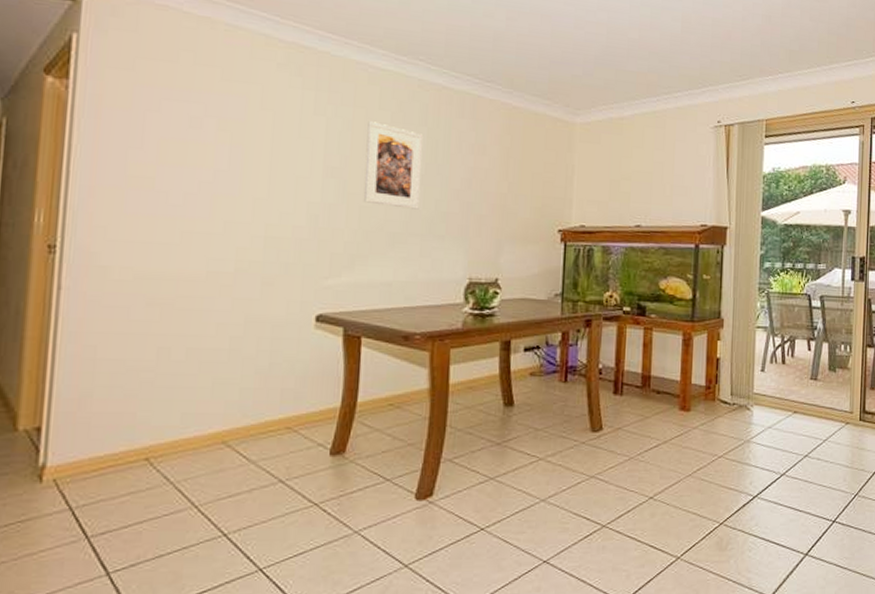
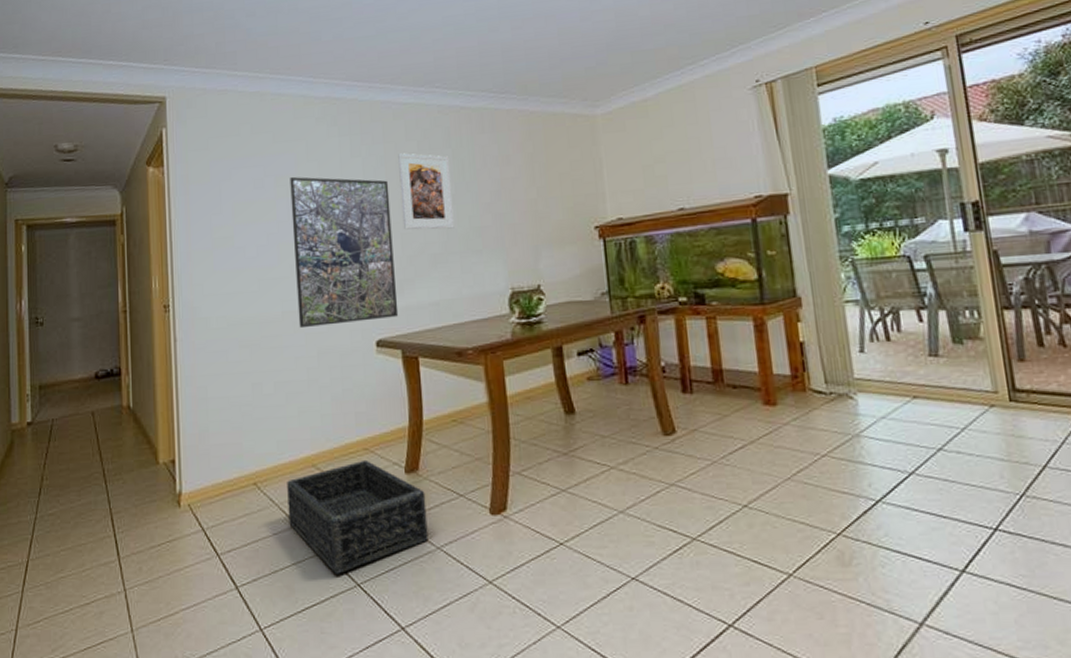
basket: none [185,439,349,559] -> present [287,459,428,574]
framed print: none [226,122,353,293] -> present [290,176,399,329]

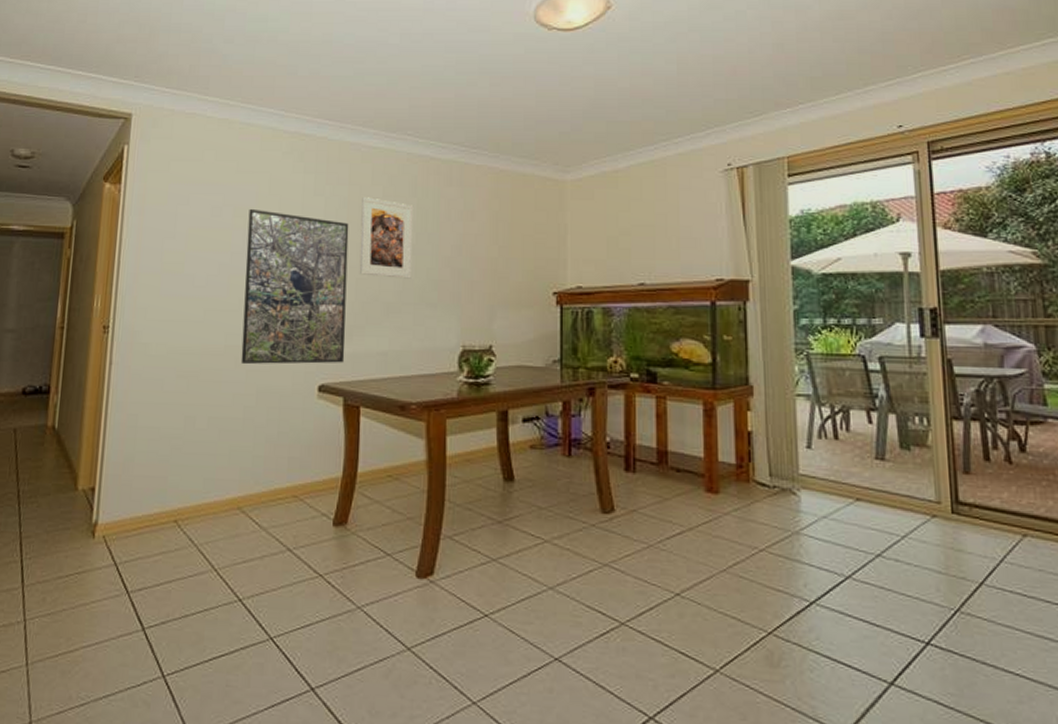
basket: present [287,459,428,574] -> none [206,507,352,625]

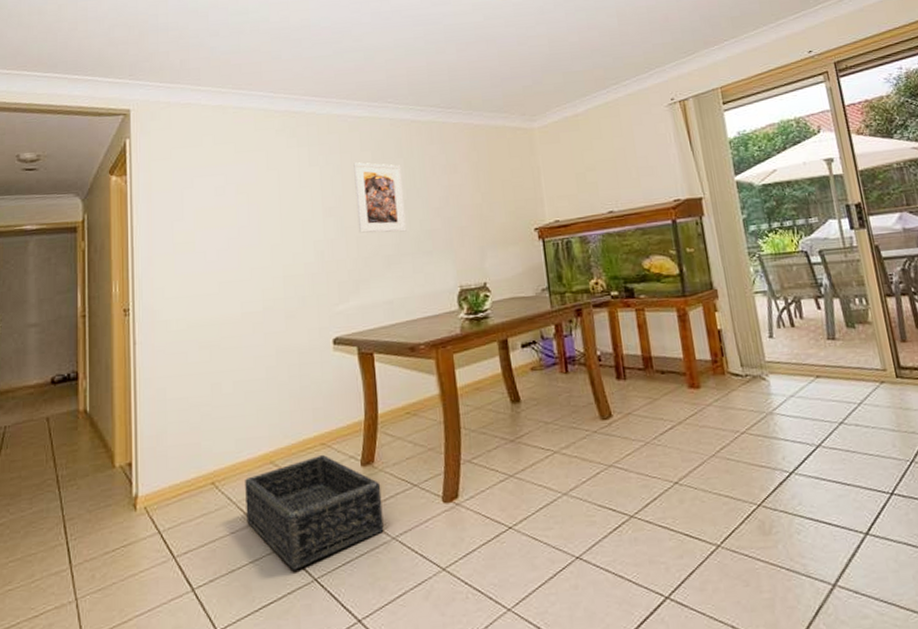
basket: none [206,507,352,625] -> present [245,454,384,570]
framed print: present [240,208,349,365] -> none [250,184,355,329]

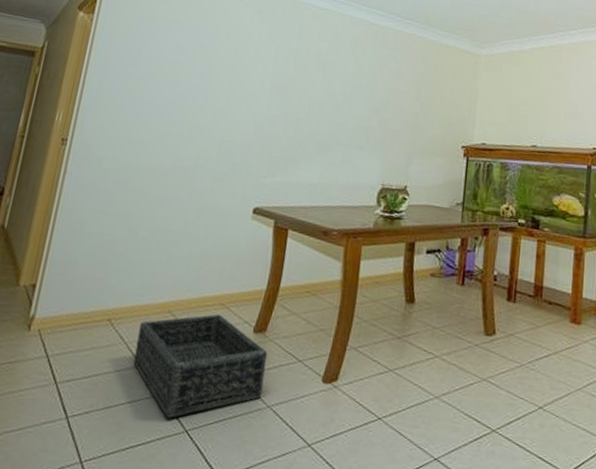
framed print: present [353,162,407,233] -> none [299,49,352,123]

